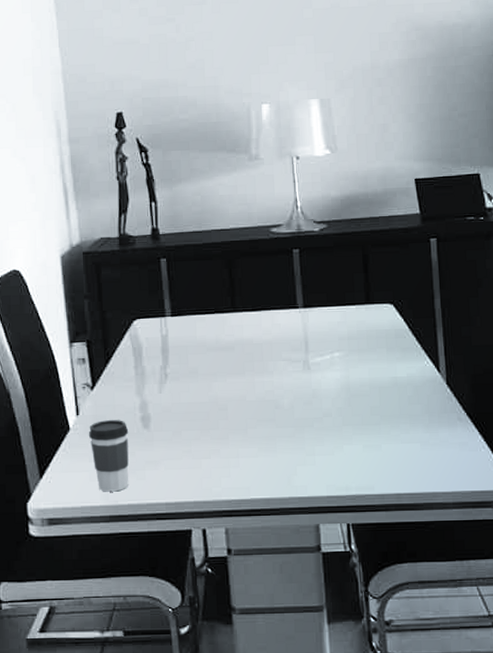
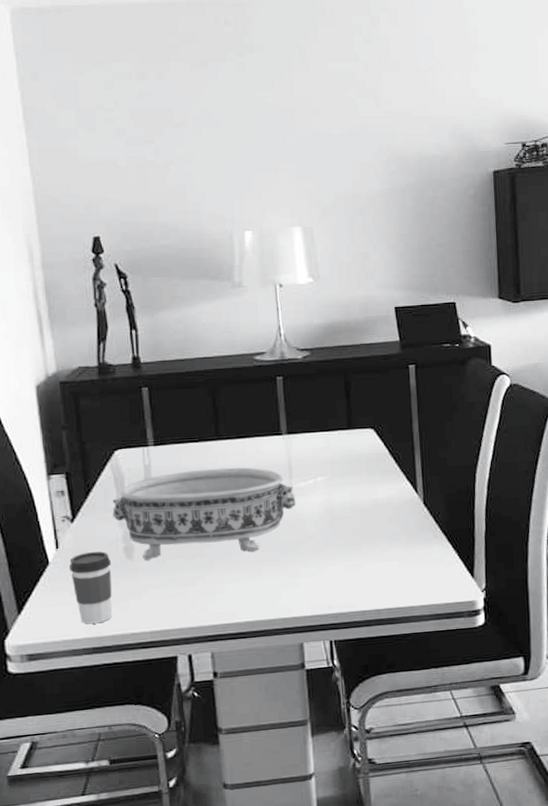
decorative bowl: none [130,340,313,431] -> present [112,467,297,560]

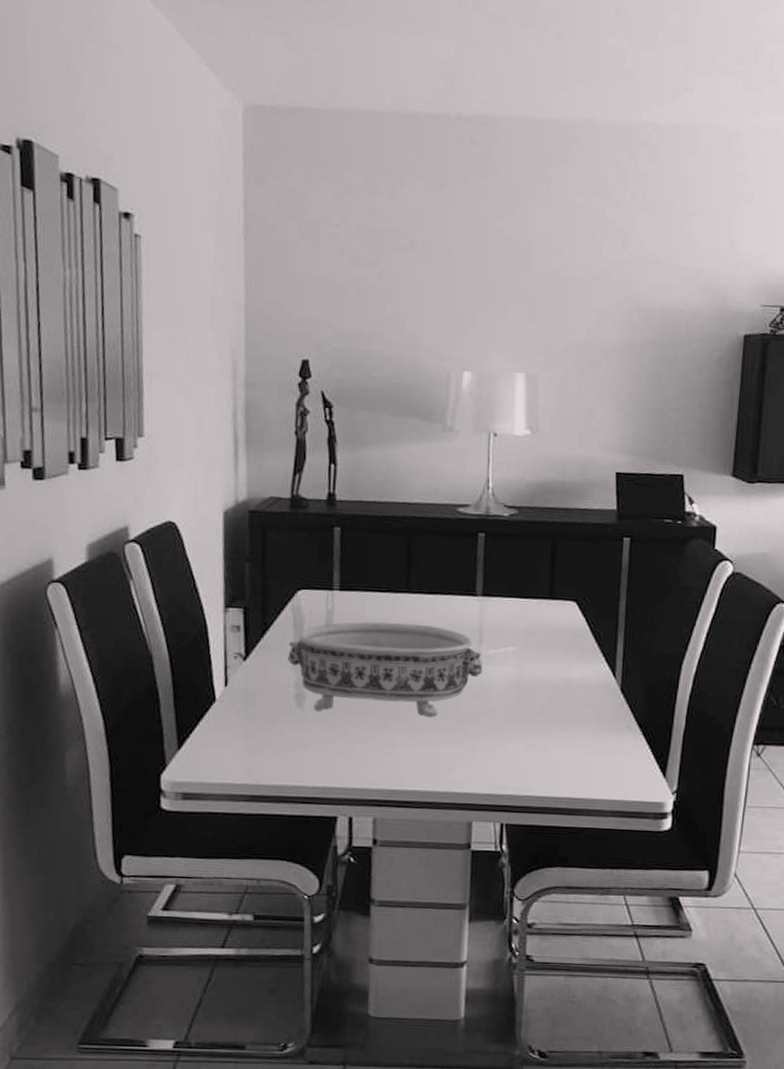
coffee cup: present [69,551,112,625] -> none [235,694,281,771]

